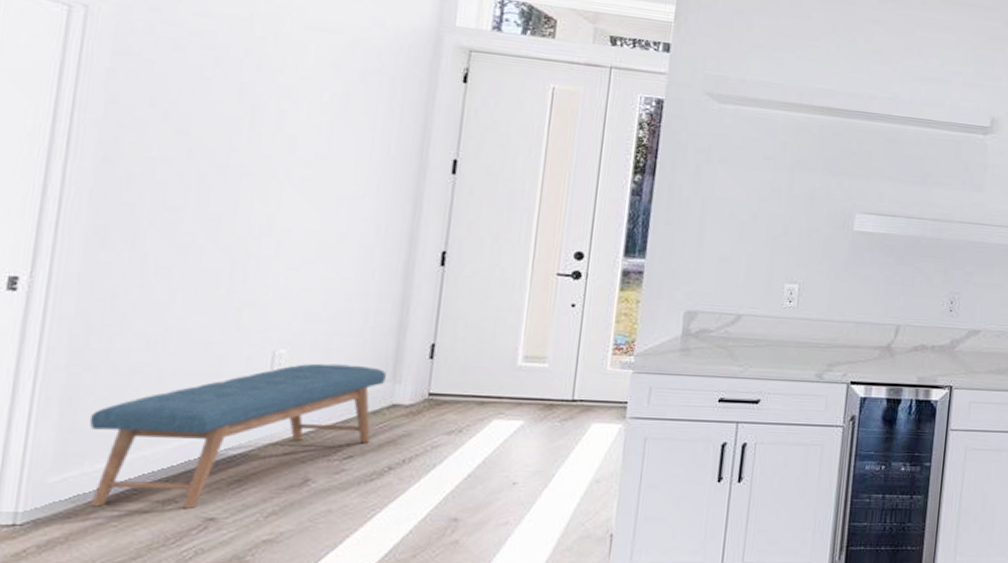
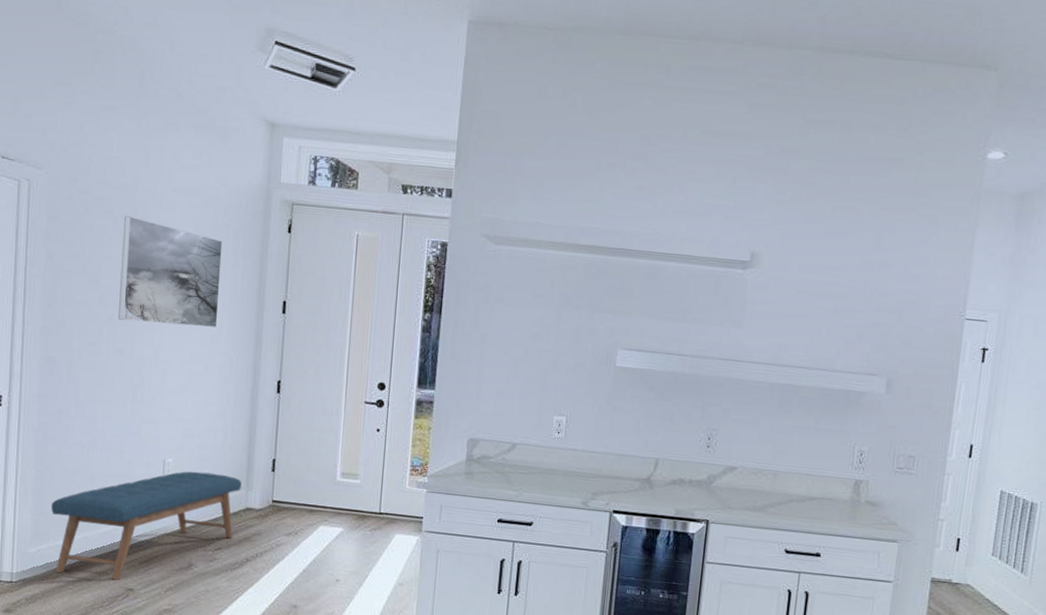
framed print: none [215,54,373,190] -> present [118,215,223,328]

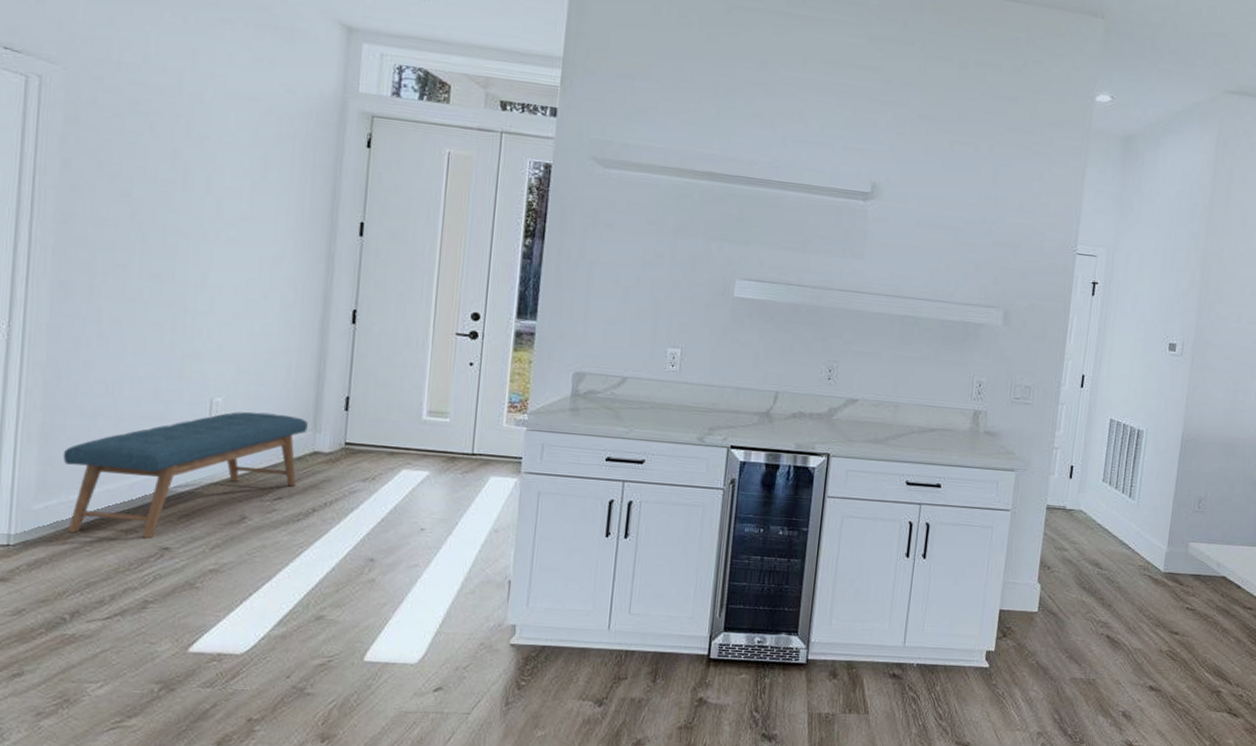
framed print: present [118,215,223,328] -> none [155,121,288,250]

